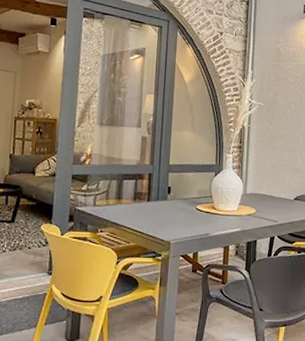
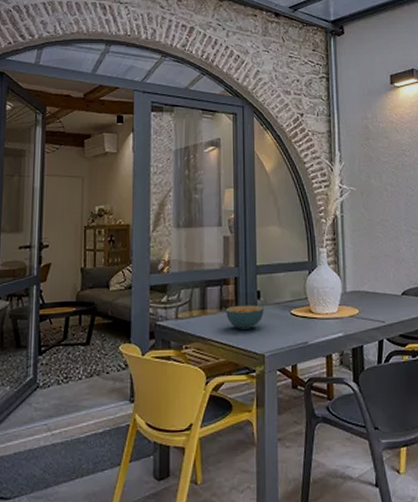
cereal bowl: none [139,198,173,219] -> present [226,305,264,330]

